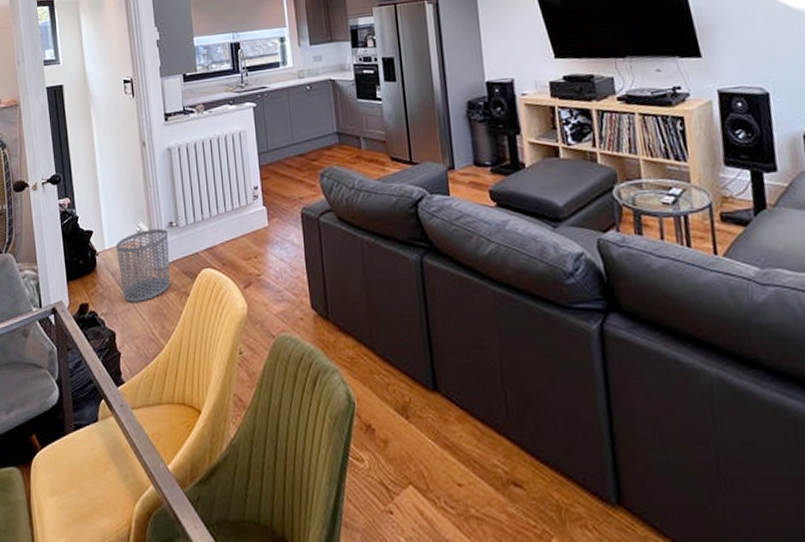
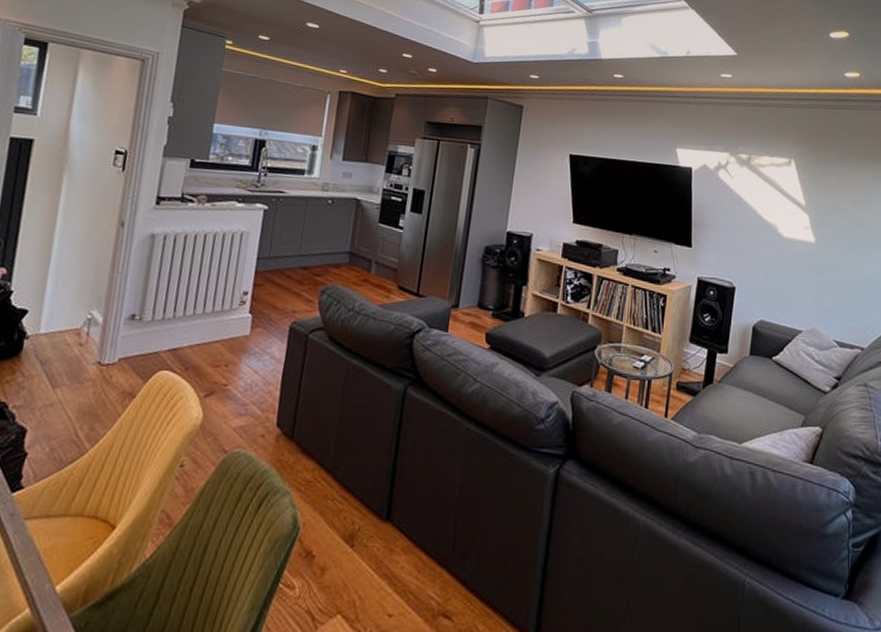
waste bin: present [115,229,171,302] -> none [49,318,127,398]

